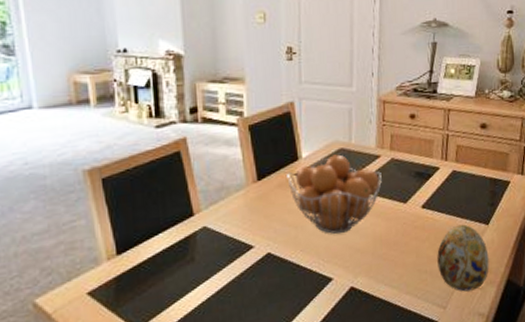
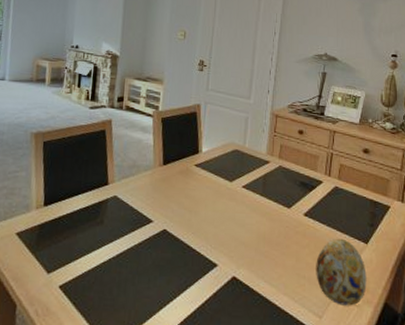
fruit basket: present [287,154,382,235] -> none [188,154,269,225]

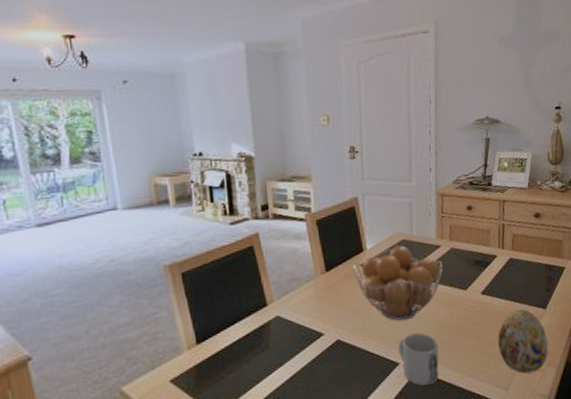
fruit basket: none [188,154,269,225] -> present [353,245,443,321]
mug: none [218,239,257,293] -> present [398,333,439,386]

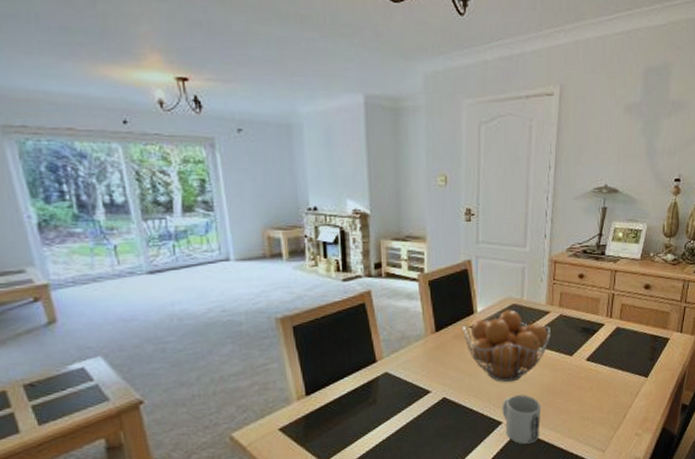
decorative egg: present [498,308,548,374] -> none [599,376,646,438]

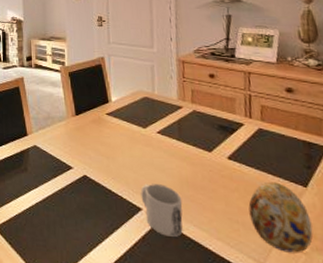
fruit basket: present [463,309,550,383] -> none [99,102,185,170]
decorative egg: none [599,376,646,438] -> present [248,181,313,253]

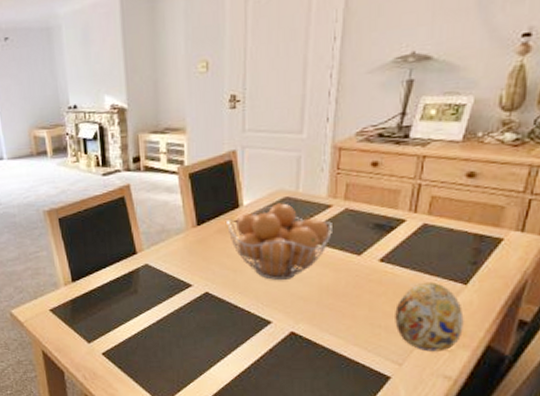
fruit basket: none [99,102,185,170] -> present [227,203,332,281]
mug: present [140,184,183,237] -> none [272,295,319,347]

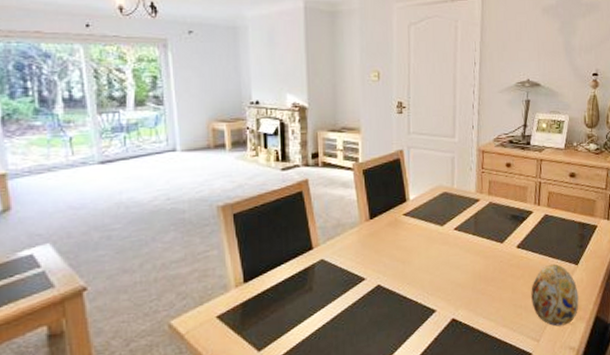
fruit basket: present [227,203,332,281] -> none [396,197,481,270]

